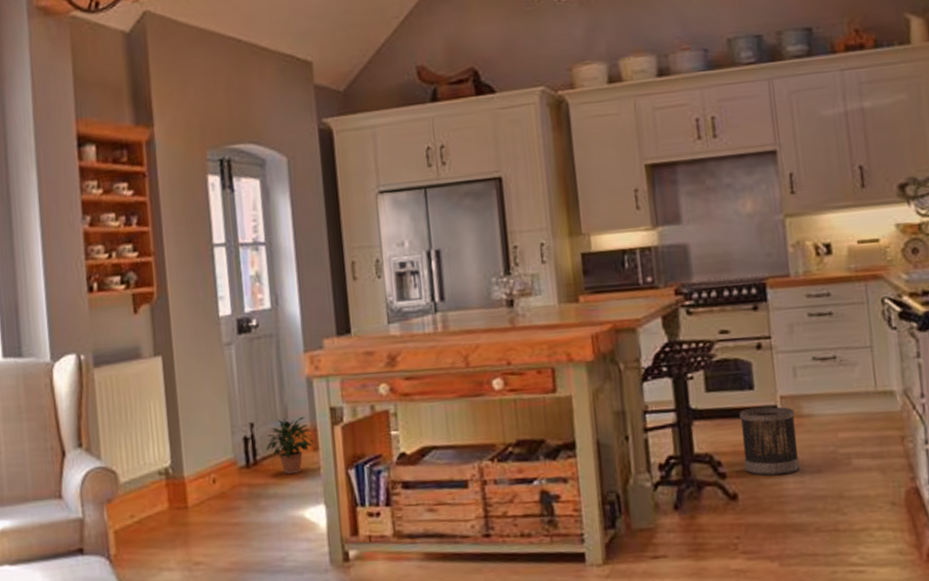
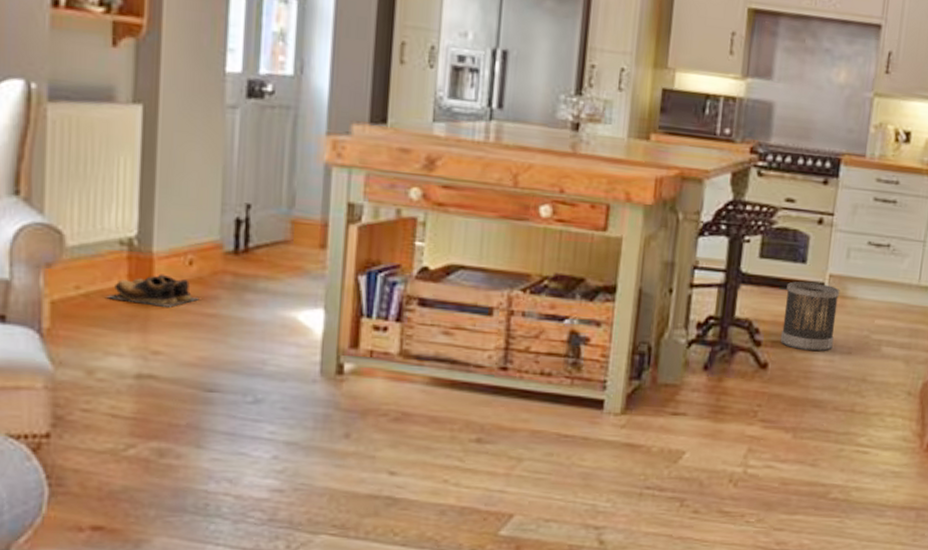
shoes: none [154,494,225,523] -> present [106,274,200,307]
potted plant: present [266,416,314,475] -> none [262,204,323,270]

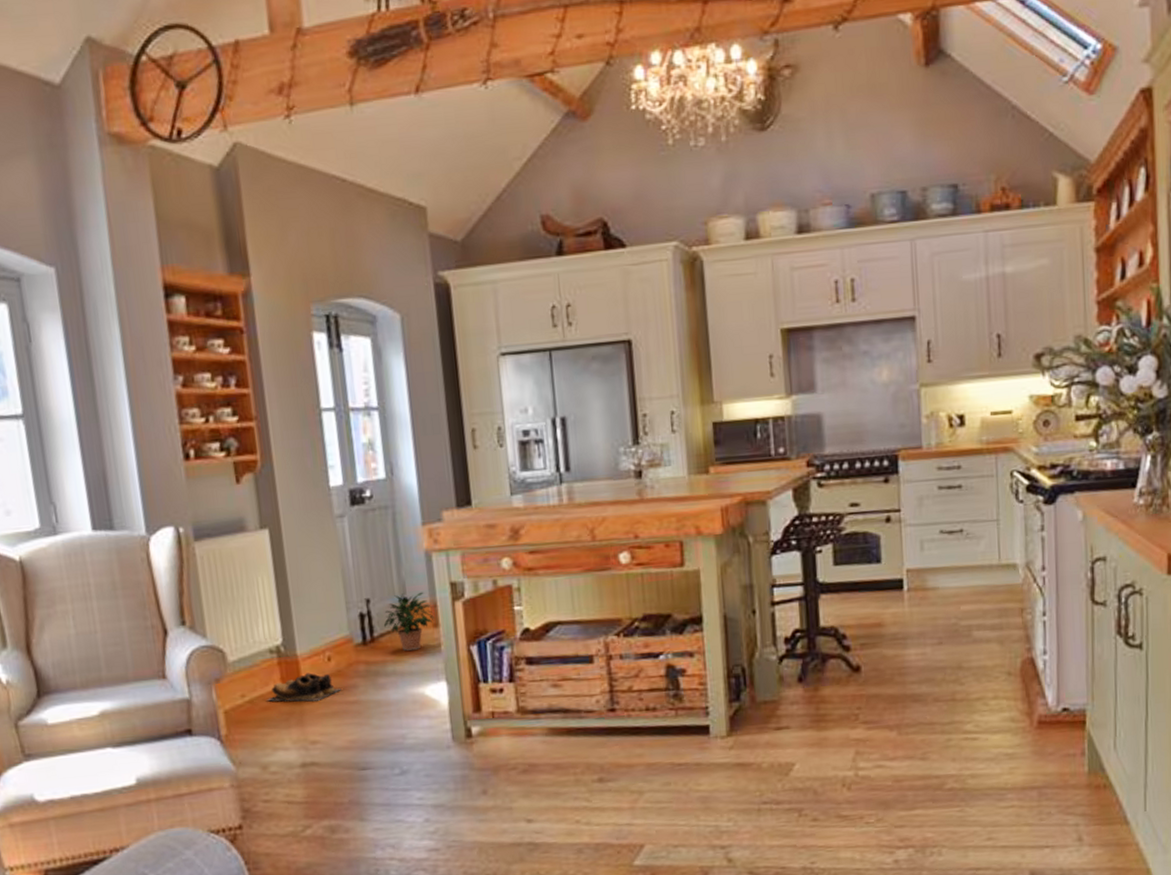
potted plant: none [262,204,323,270] -> present [383,591,434,651]
wastebasket: present [780,281,840,352] -> none [866,580,922,648]

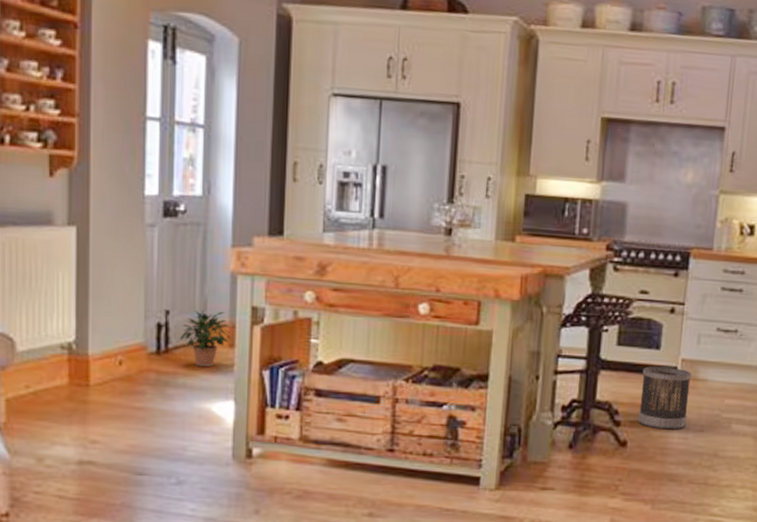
shoes: present [267,672,342,702] -> none [51,373,129,402]
wastebasket: none [866,580,922,648] -> present [637,366,692,430]

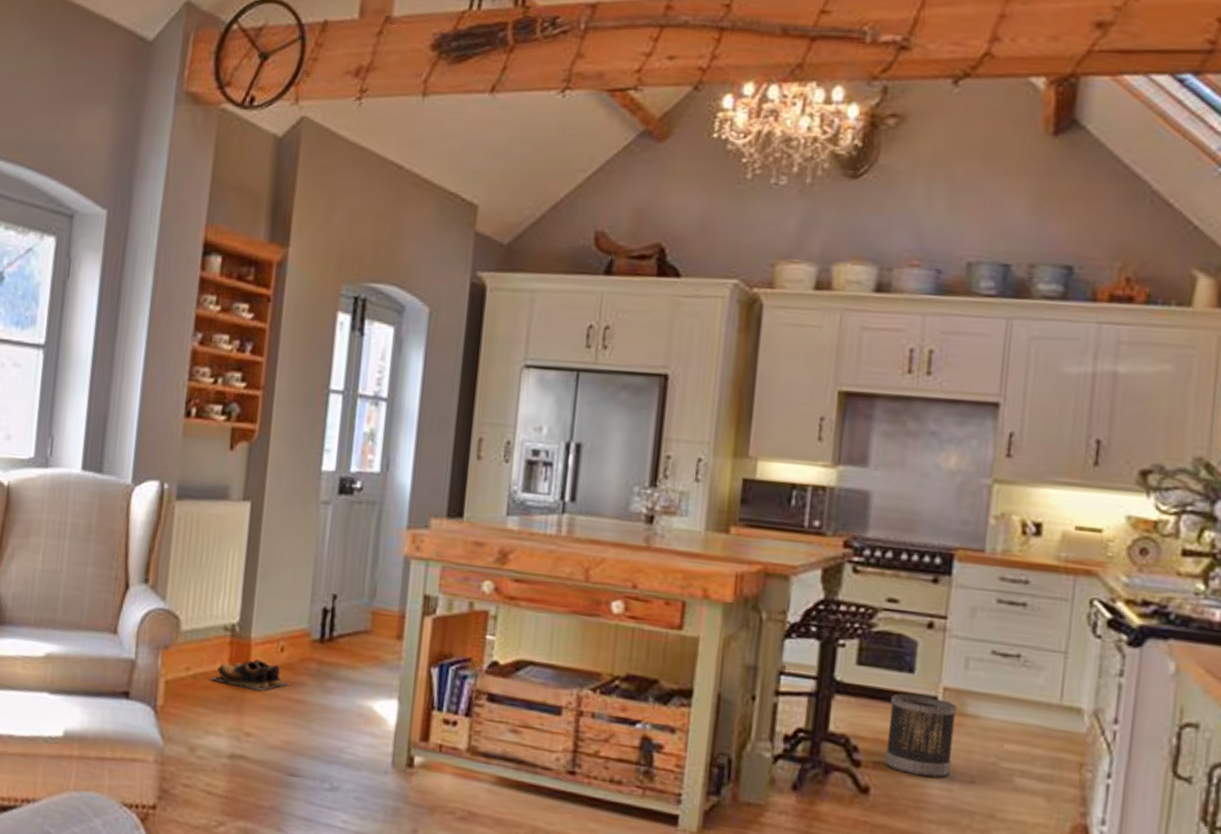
shoes: none [51,373,129,402] -> present [210,659,288,691]
potted plant: present [179,309,231,367] -> none [345,595,400,660]

